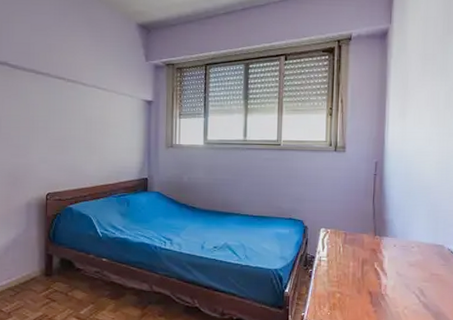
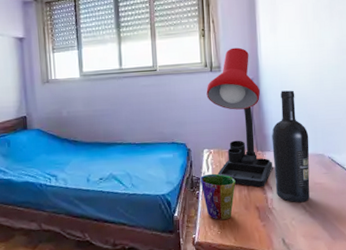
cup: none [314,253,350,302] -> present [200,173,236,221]
desk lamp: none [328,129,390,272] -> present [206,47,273,188]
wine bottle: none [390,177,430,292] -> present [271,90,310,203]

